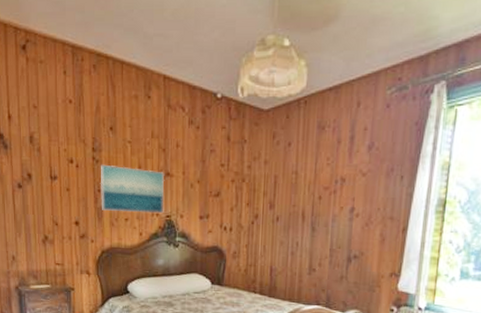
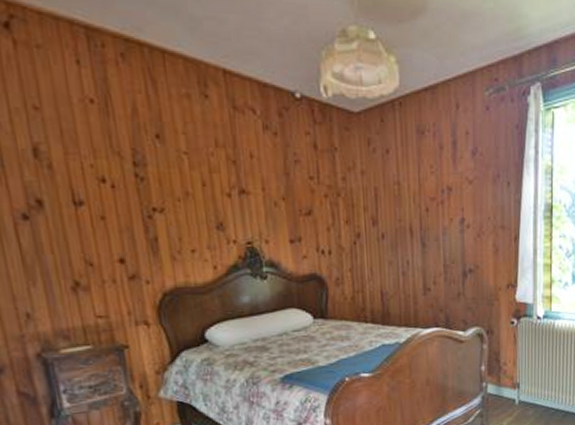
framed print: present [100,164,165,213] -> none [148,182,243,242]

